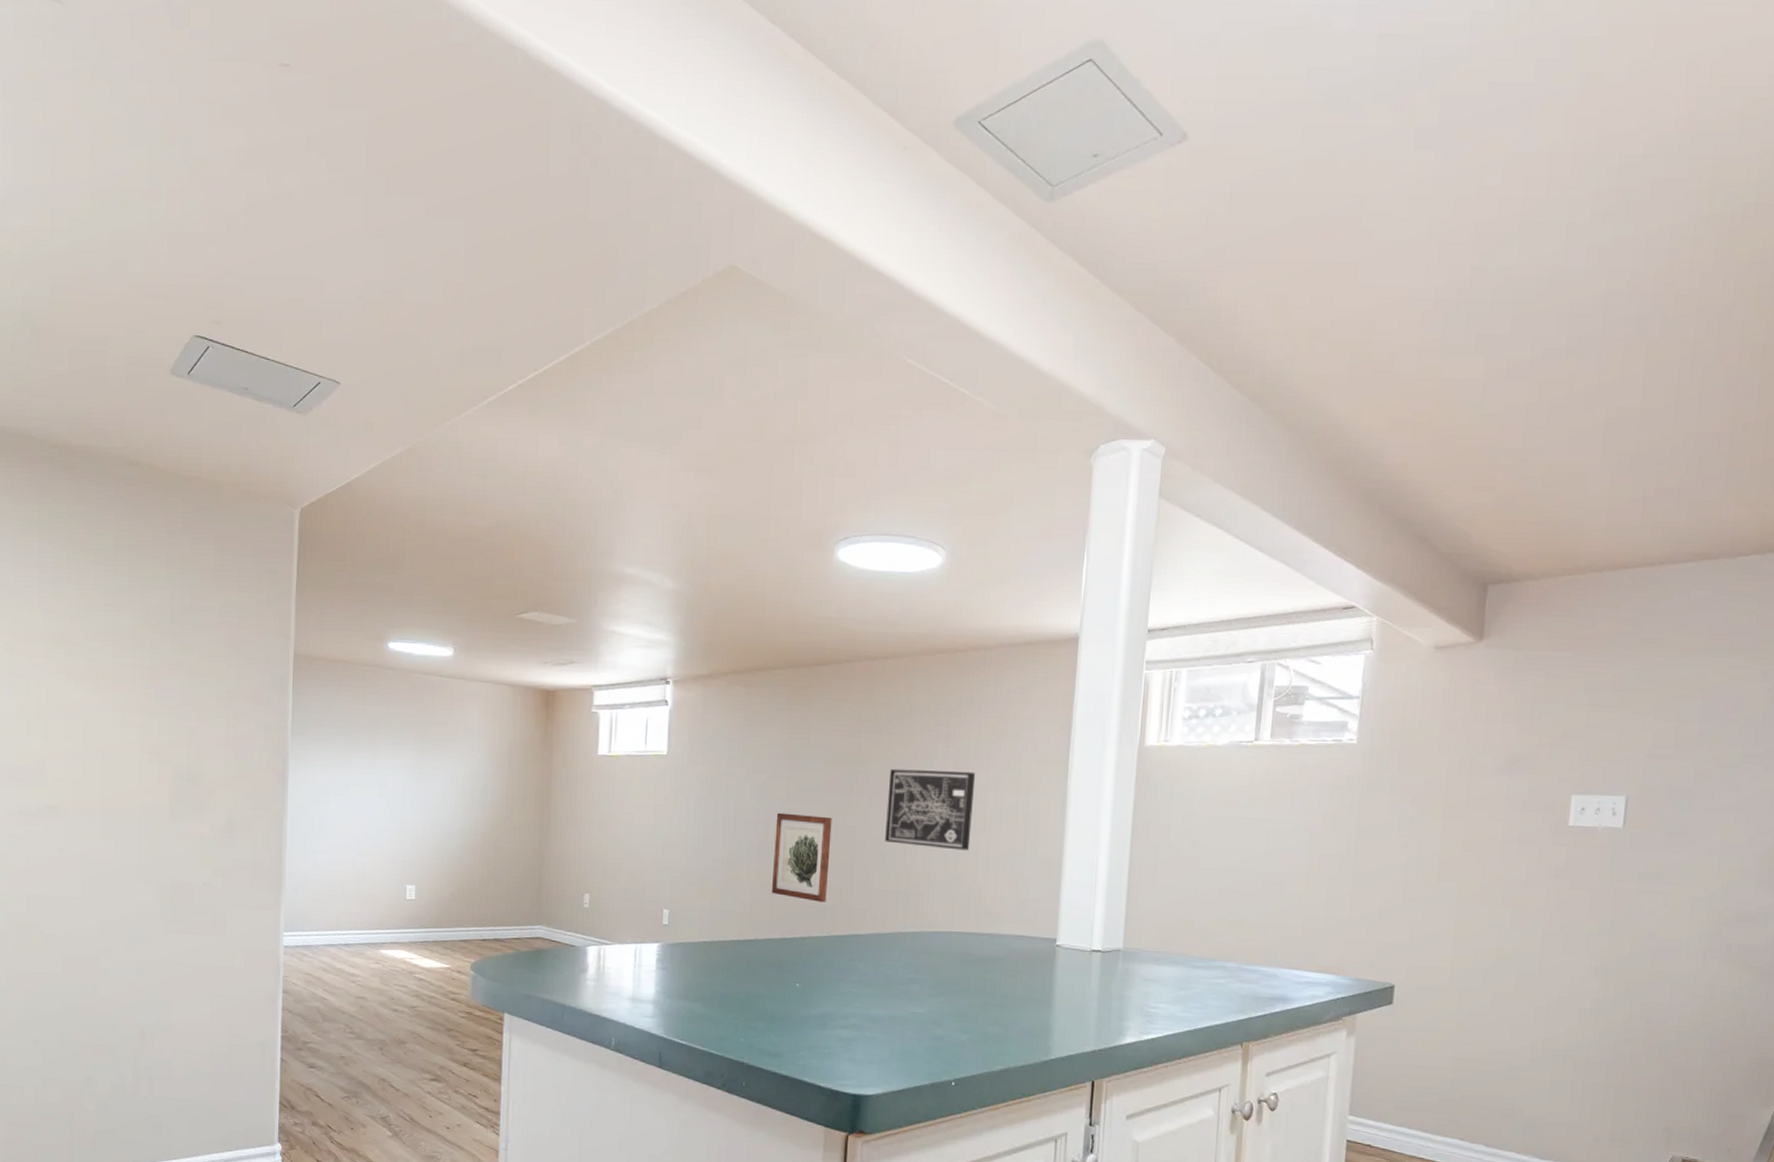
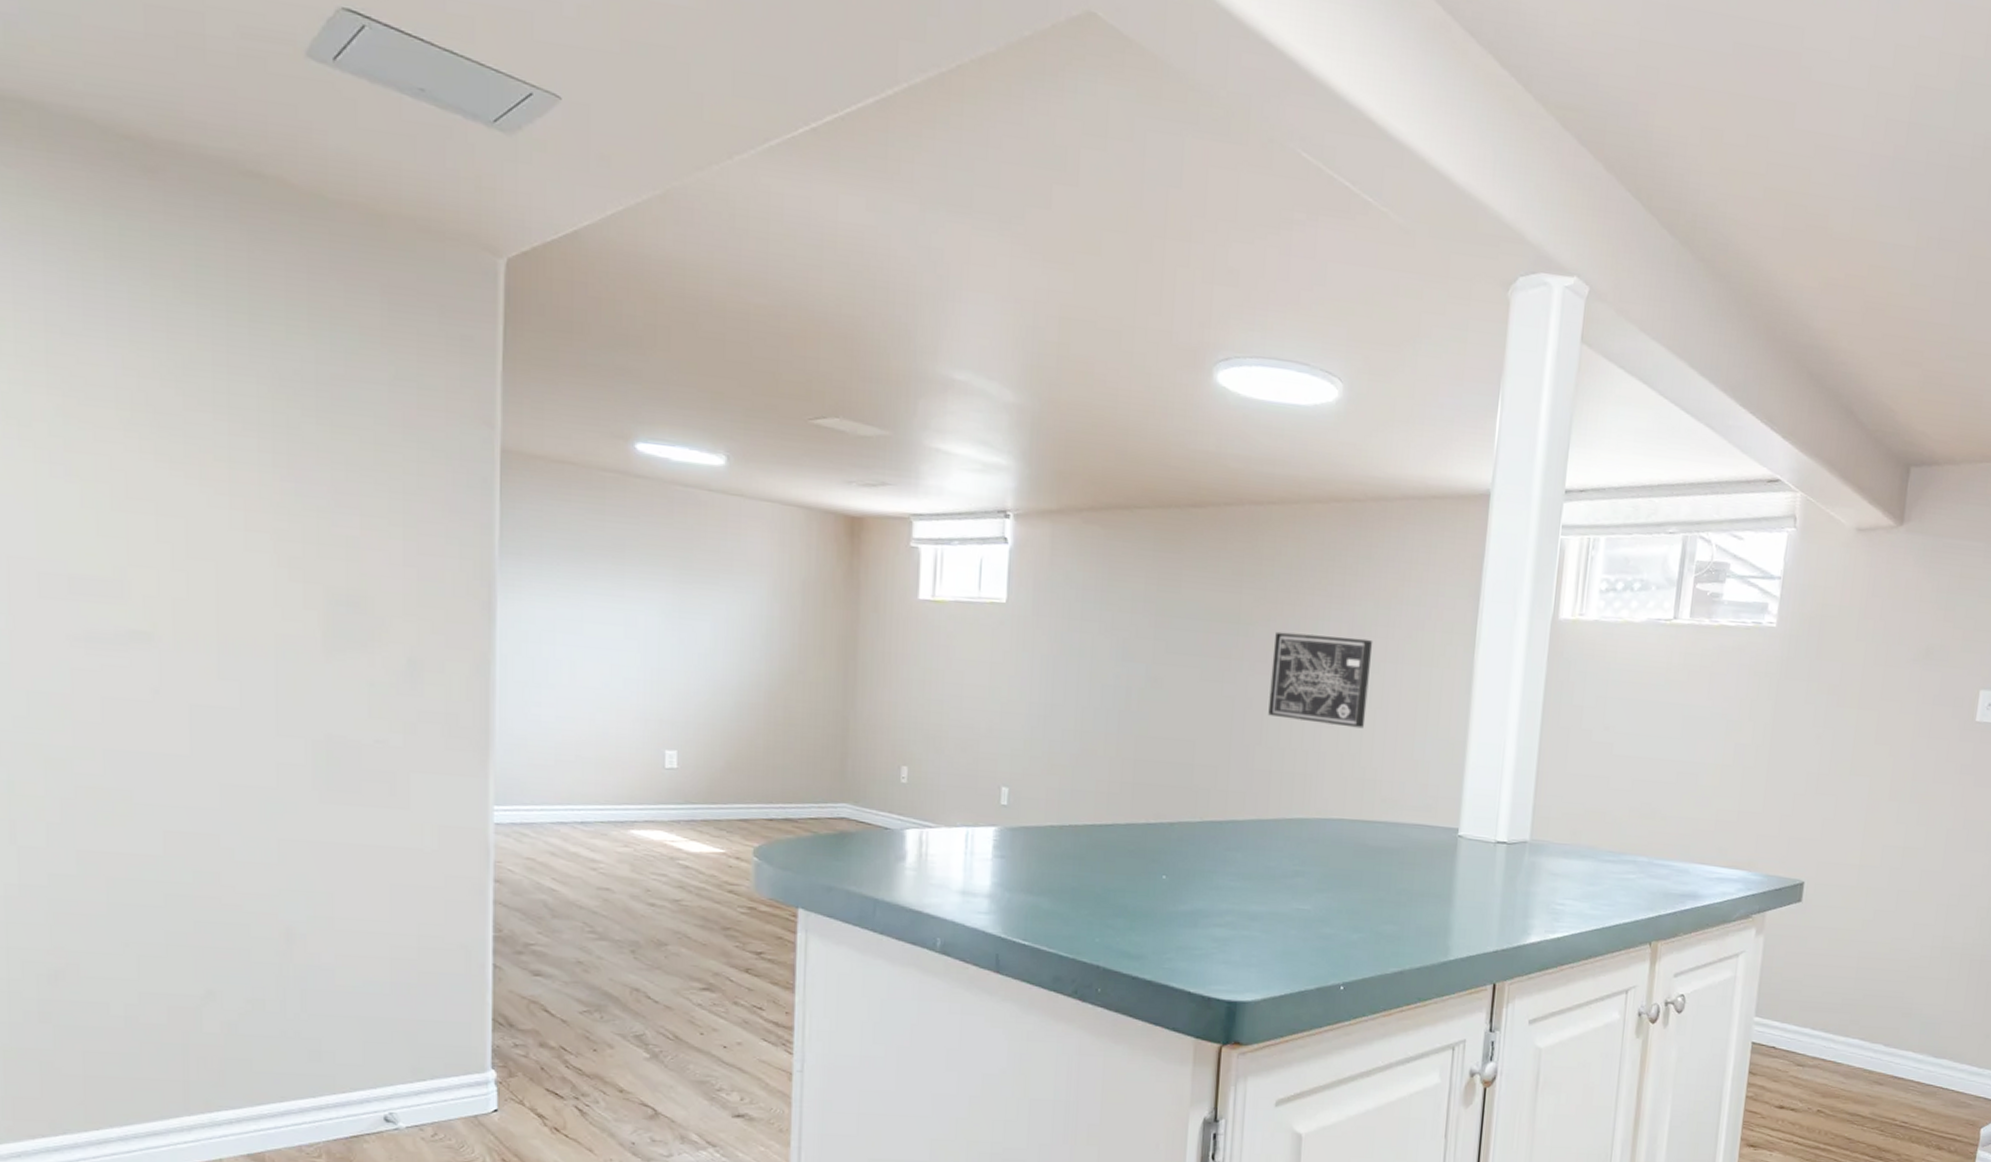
wall art: present [771,812,832,903] -> none [1133,677,1207,783]

